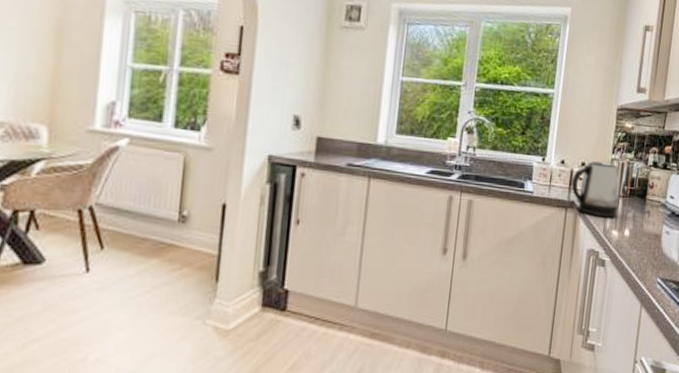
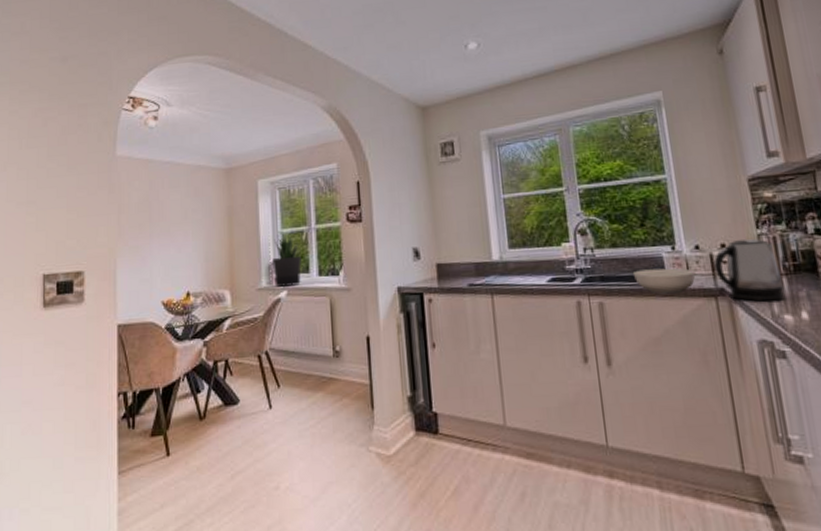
planter: none [113,69,154,135] -> present [272,235,302,287]
bowl: none [504,175,556,202] -> present [632,268,696,295]

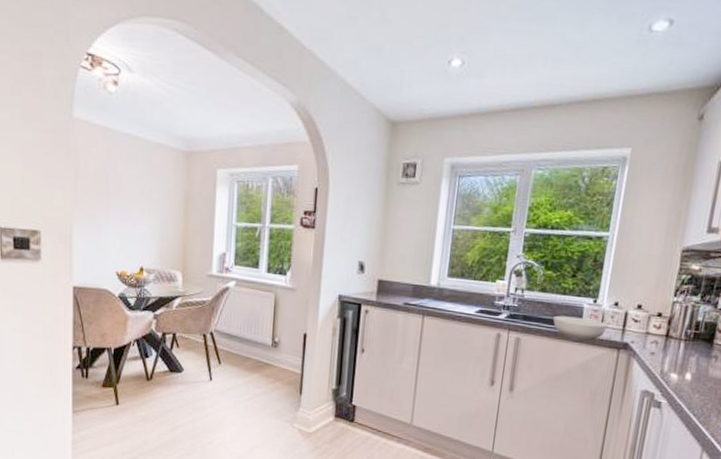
planter: present [272,235,302,287] -> none [224,227,252,278]
kettle: present [714,238,786,302] -> none [625,303,684,361]

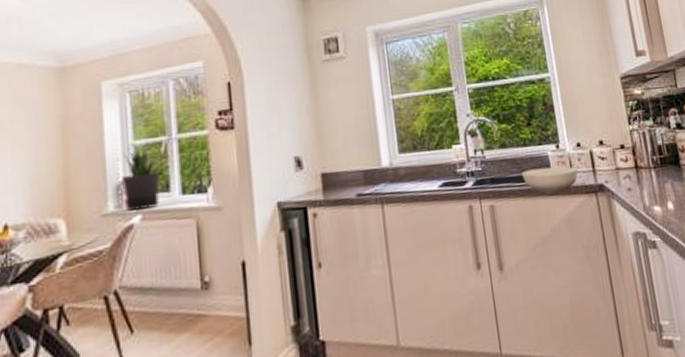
planter: none [224,227,252,278] -> present [122,147,160,211]

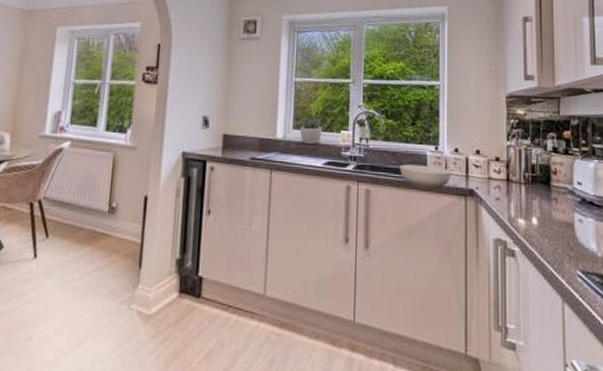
planter: present [122,147,160,211] -> none [59,84,91,138]
succulent plant: none [406,135,432,168] -> present [300,116,322,145]

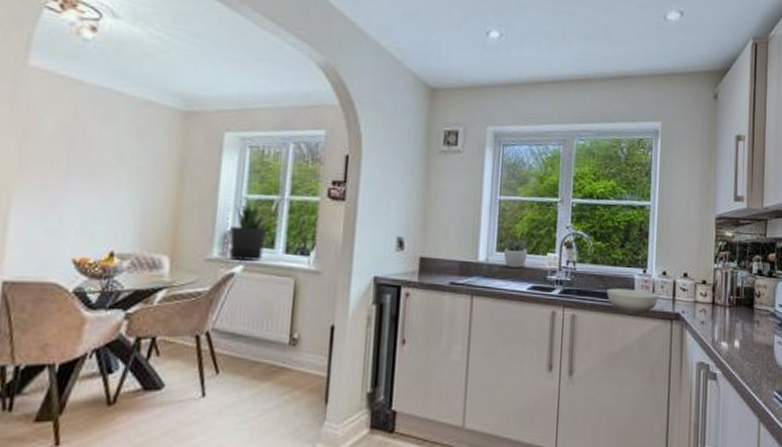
planter: none [59,84,91,138] -> present [229,200,267,261]

